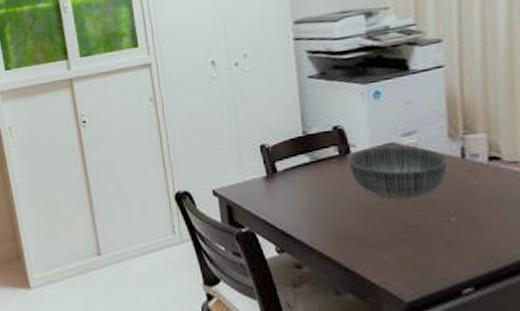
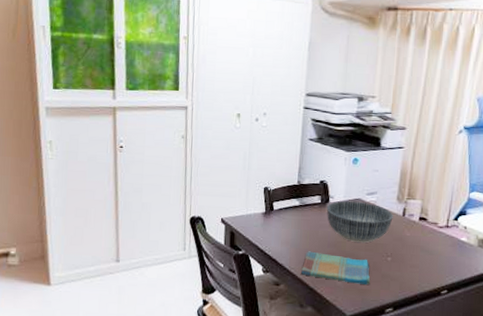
dish towel: none [328,219,432,259] -> present [301,251,371,286]

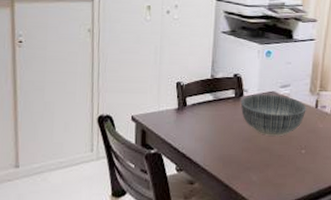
dish towel: present [301,251,371,286] -> none [216,147,286,179]

